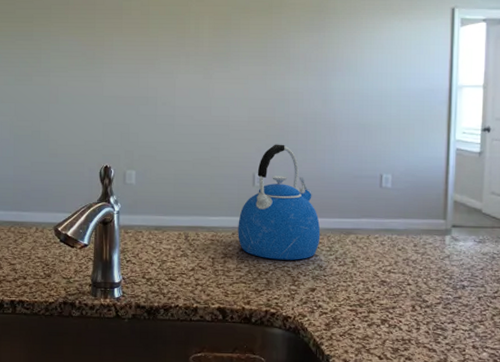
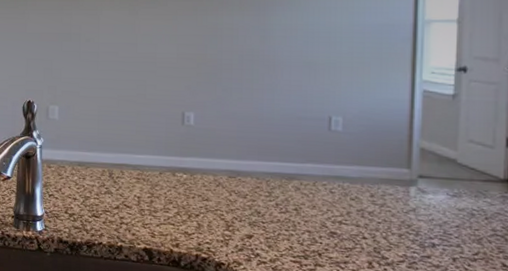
kettle: present [238,144,321,260] -> none [165,82,258,205]

